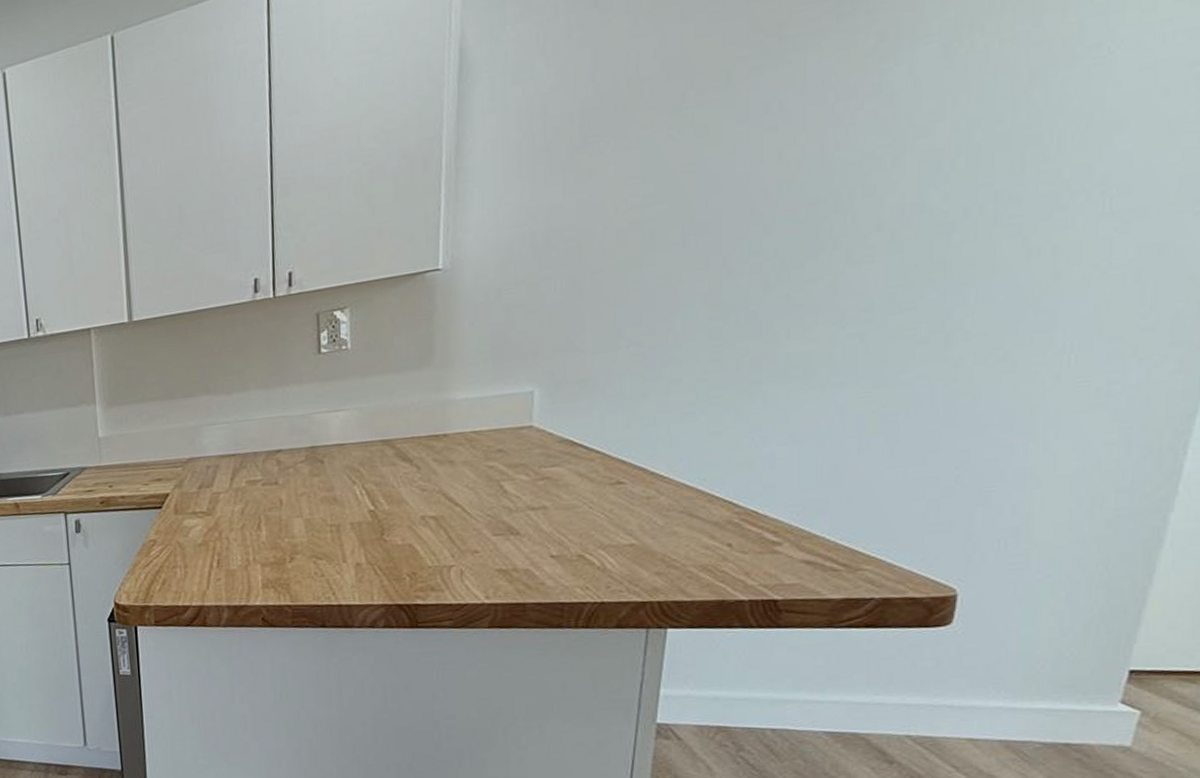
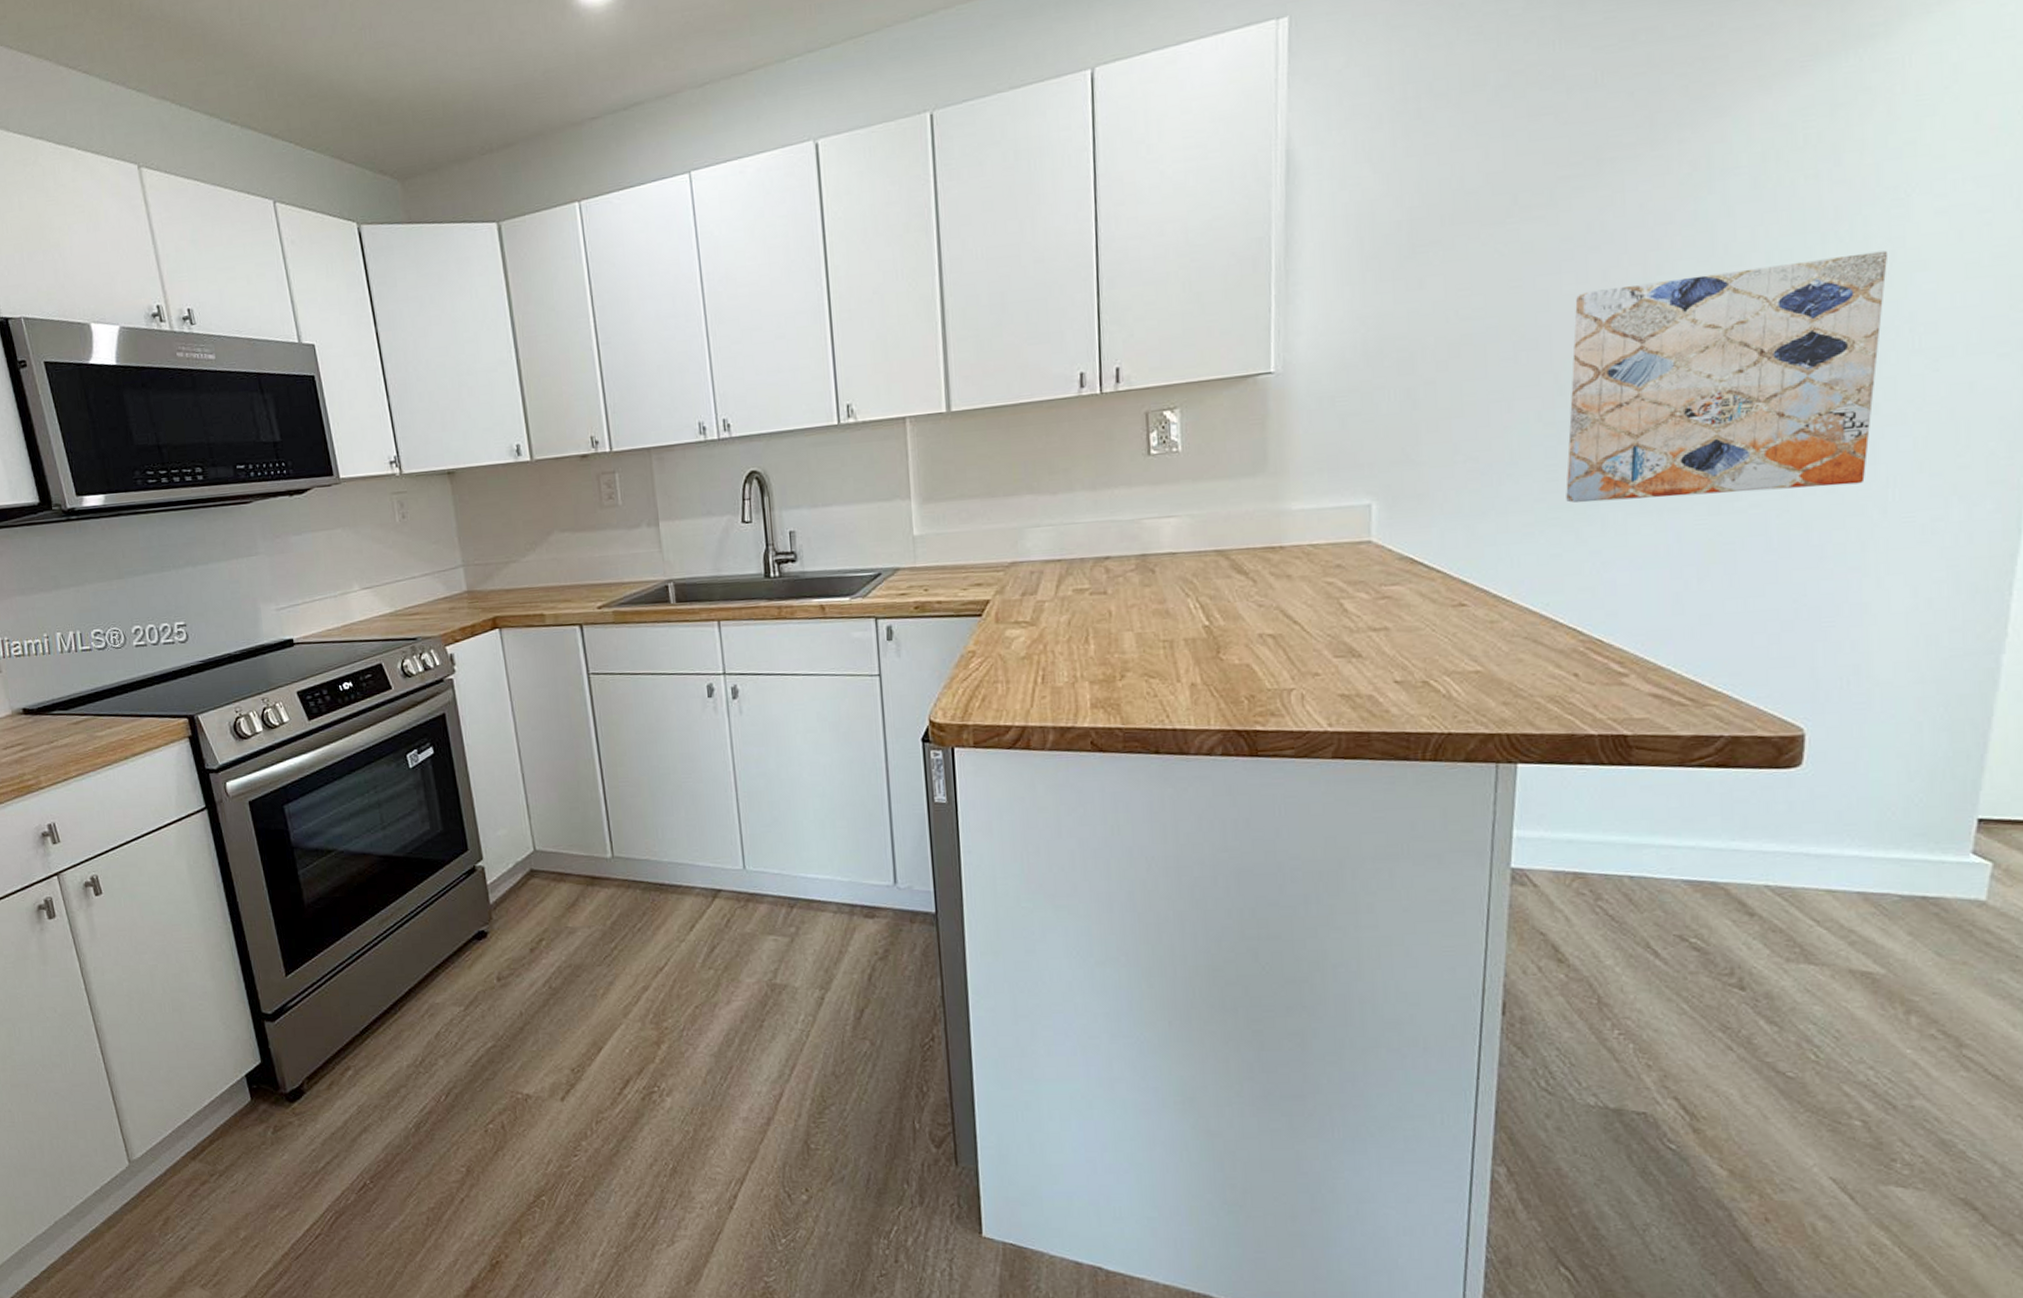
wall art: none [729,112,1085,381] -> present [1566,250,1889,503]

